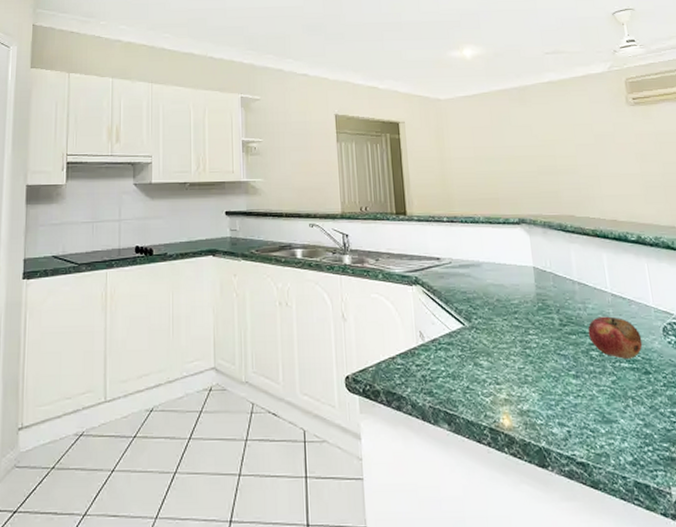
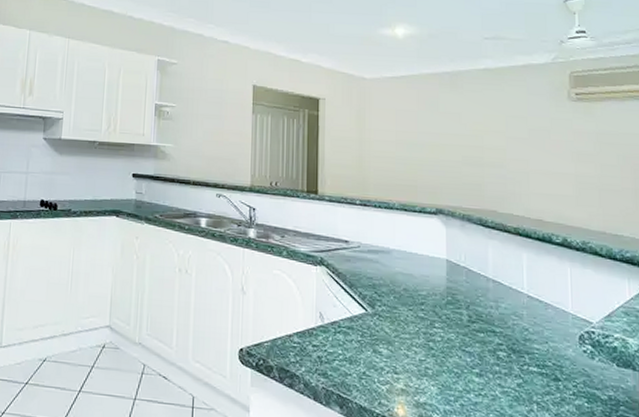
fruit: present [587,316,643,359] -> none [497,317,555,364]

